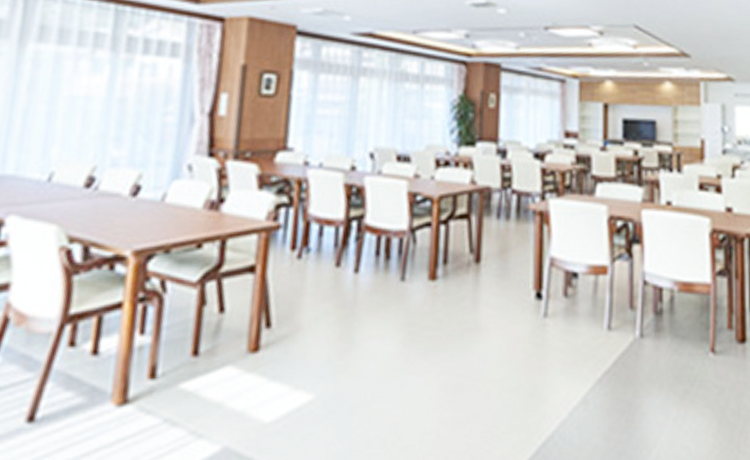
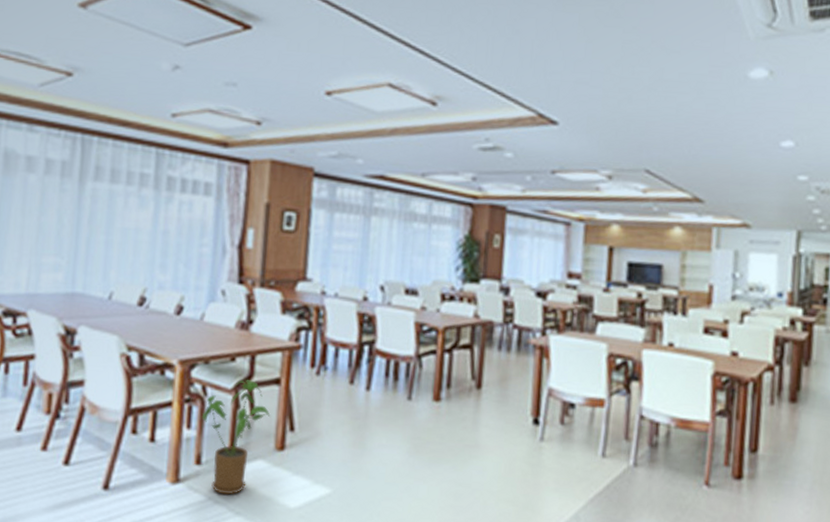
house plant: none [158,270,243,414] -> present [201,380,271,495]

